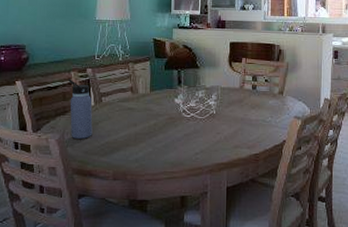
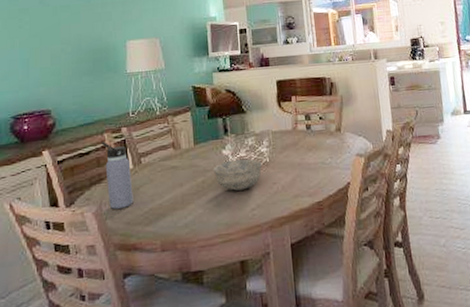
bowl: none [164,108,209,136] -> present [212,158,262,191]

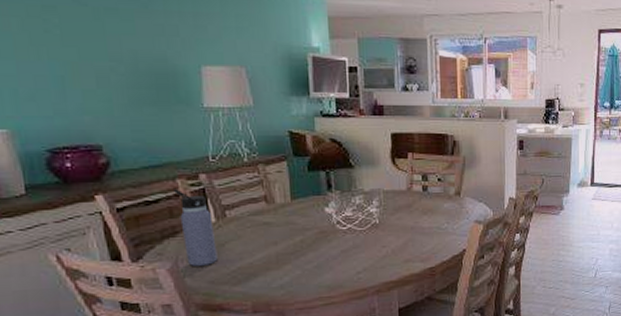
bowl: present [212,158,262,191] -> none [313,218,371,253]

